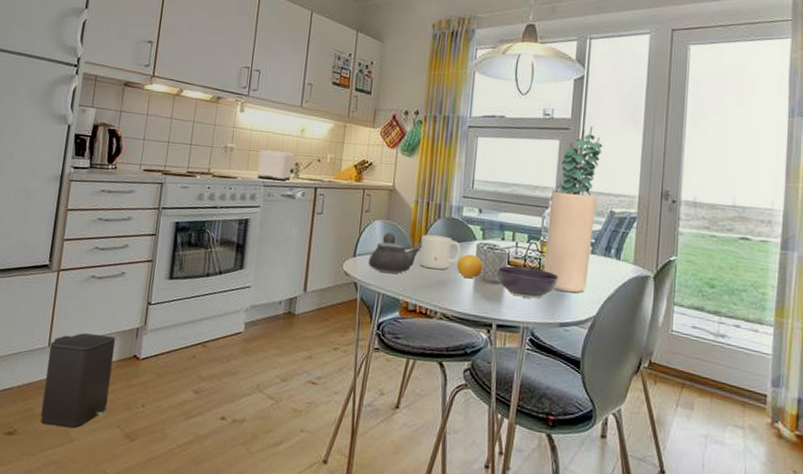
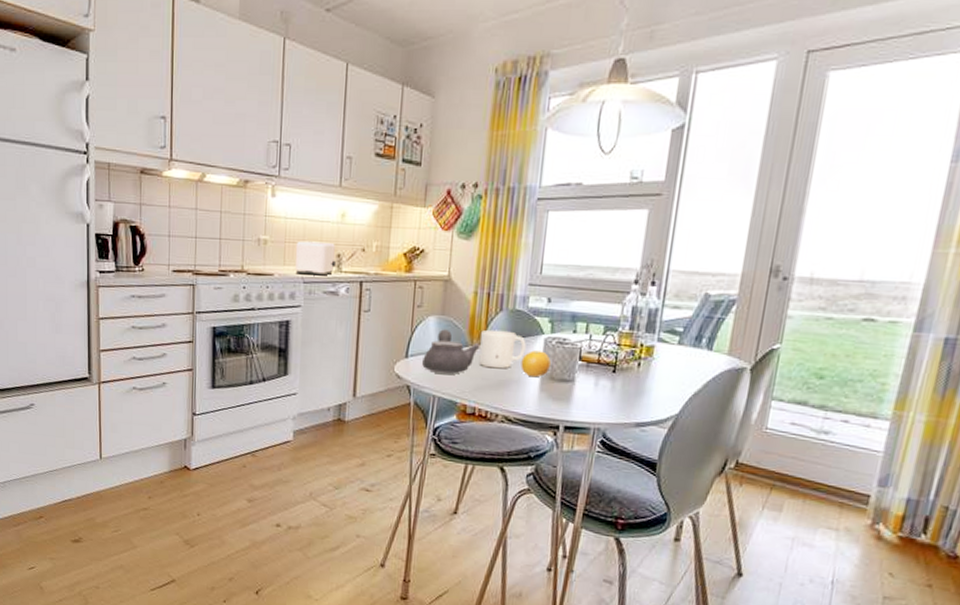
pedal bin: present [40,333,116,428] -> none [101,445,167,536]
bowl: present [497,265,559,299] -> none [566,361,638,397]
vase: present [543,126,603,293] -> none [619,190,703,390]

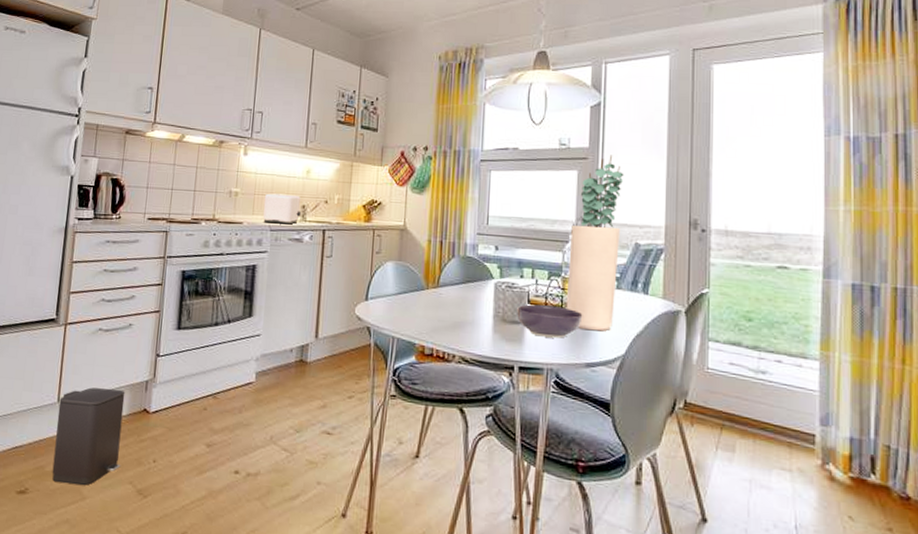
pedal bin: none [101,445,167,536] -> present [52,387,125,485]
teapot: present [422,329,480,374] -> none [381,274,436,316]
mug: present [479,329,526,369] -> none [435,274,478,311]
fruit: present [520,350,552,378] -> none [474,294,503,320]
bowl: none [566,361,638,397] -> present [517,304,583,338]
vase: none [619,190,703,390] -> present [565,155,624,332]

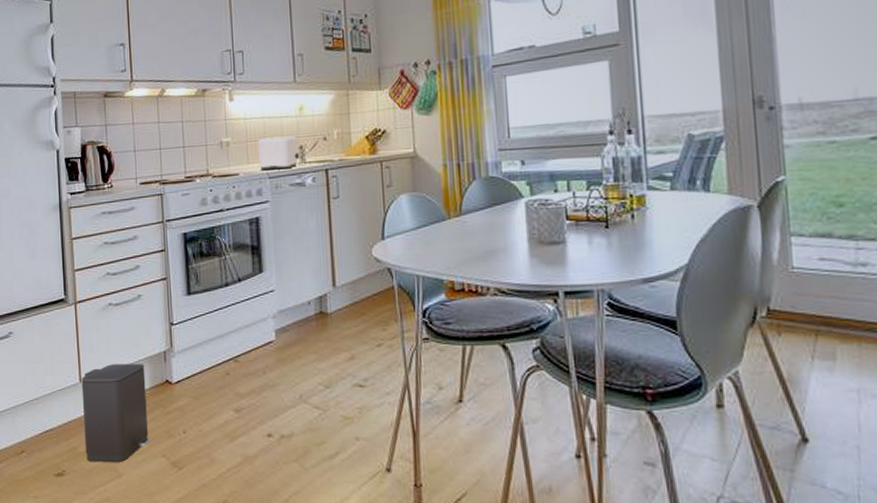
bowl: present [517,304,583,338] -> none [554,219,634,256]
vase: present [565,155,624,332] -> none [608,35,671,242]

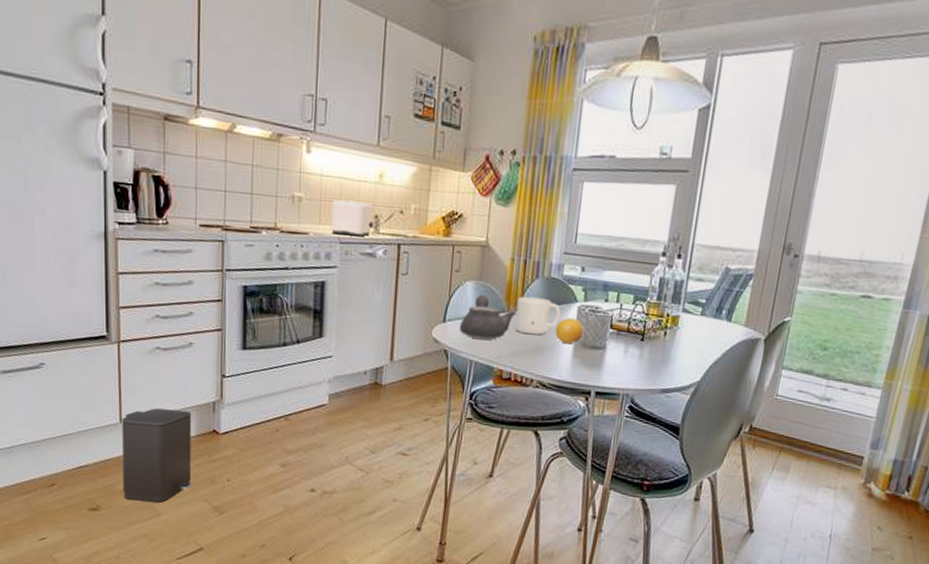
teapot: none [400,206,459,252] -> present [460,294,517,340]
mug: none [457,199,507,240] -> present [515,296,561,335]
fruit: none [504,215,538,244] -> present [555,318,585,345]

